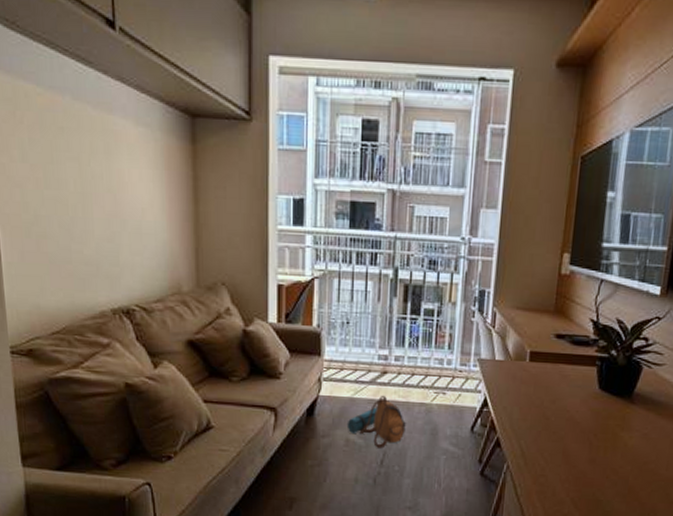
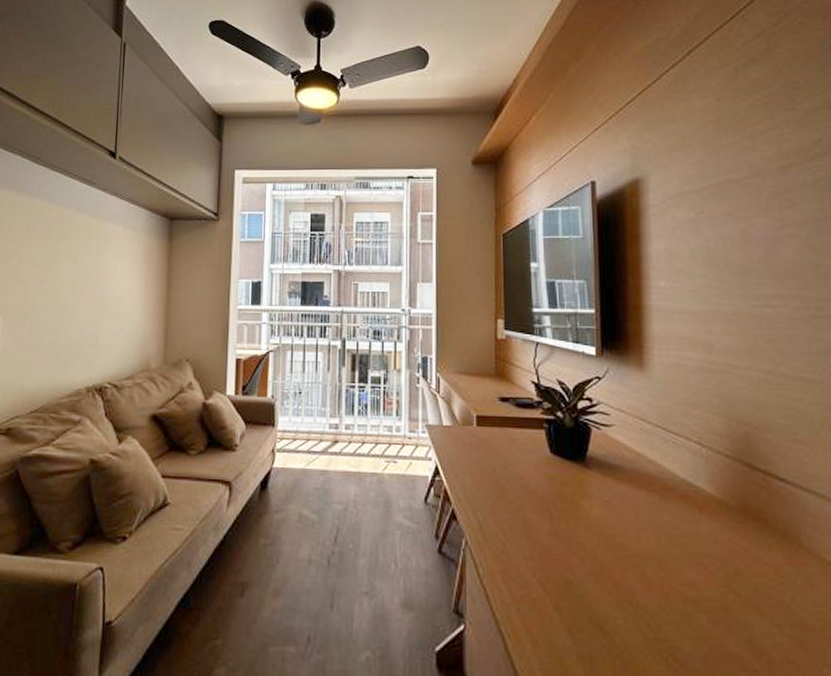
backpack: present [346,395,406,449] -> none [299,465,358,524]

